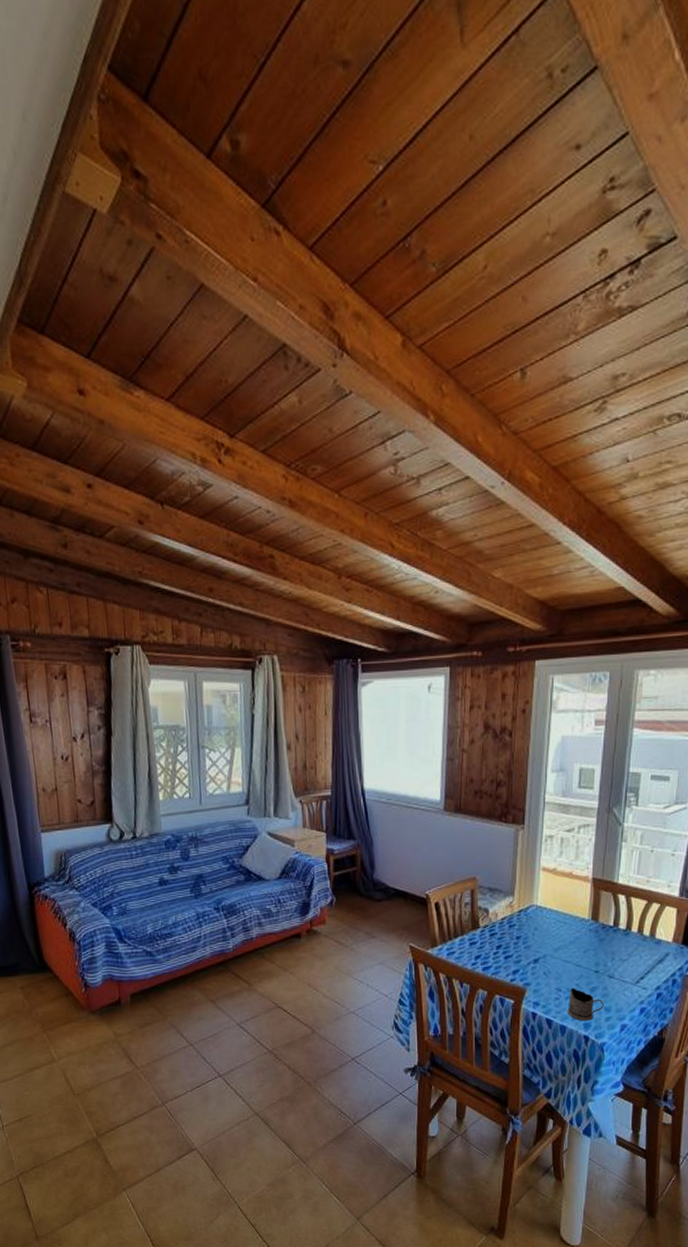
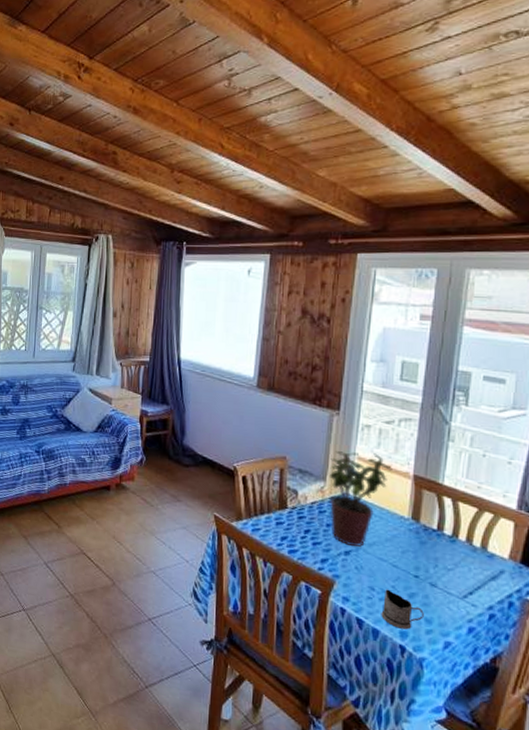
potted plant: none [517,862,574,953] -> present [329,451,392,547]

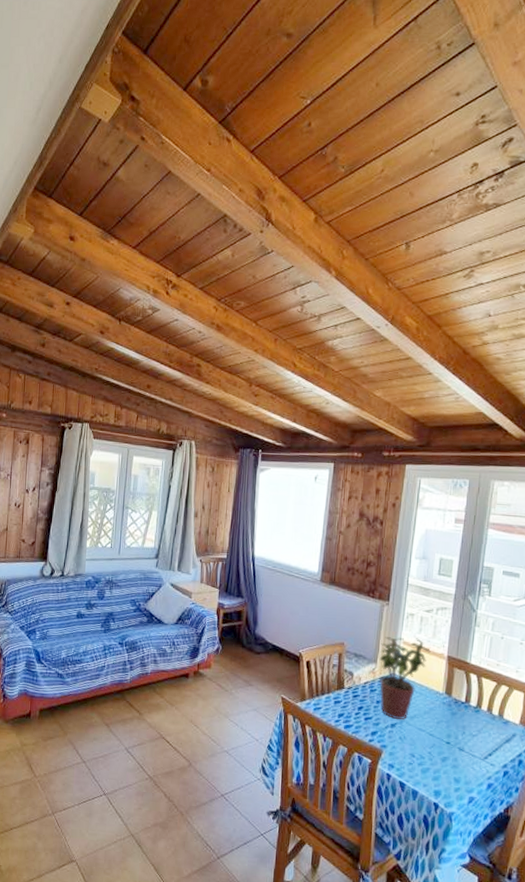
tea glass holder: present [381,589,424,630] -> none [419,755,453,789]

